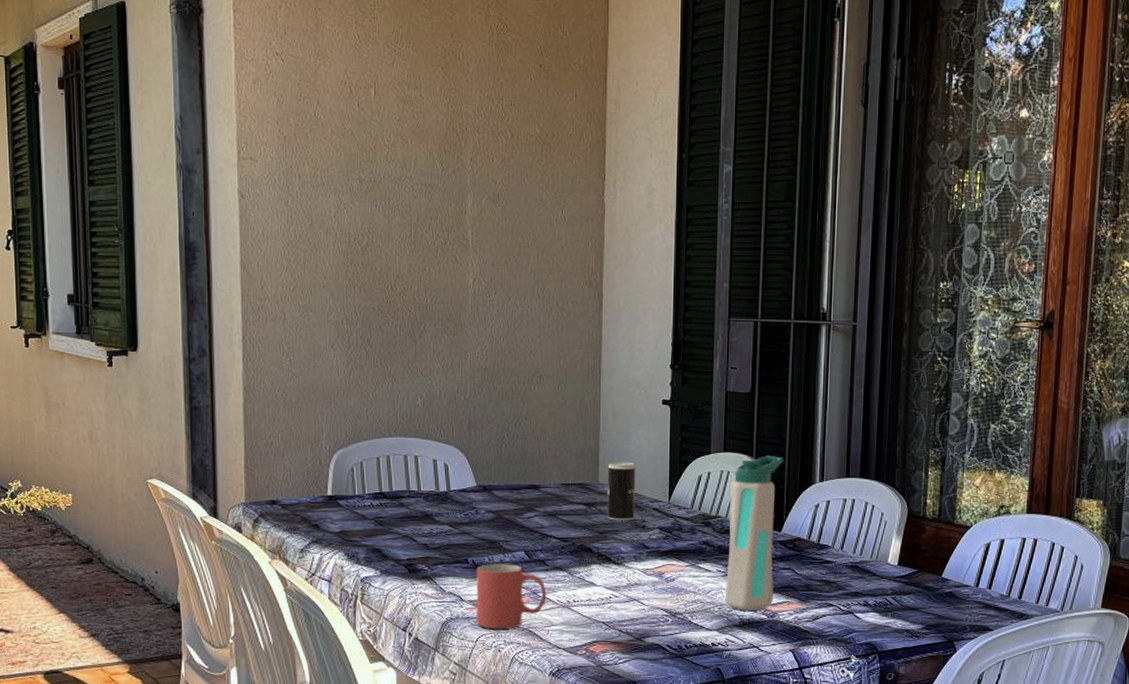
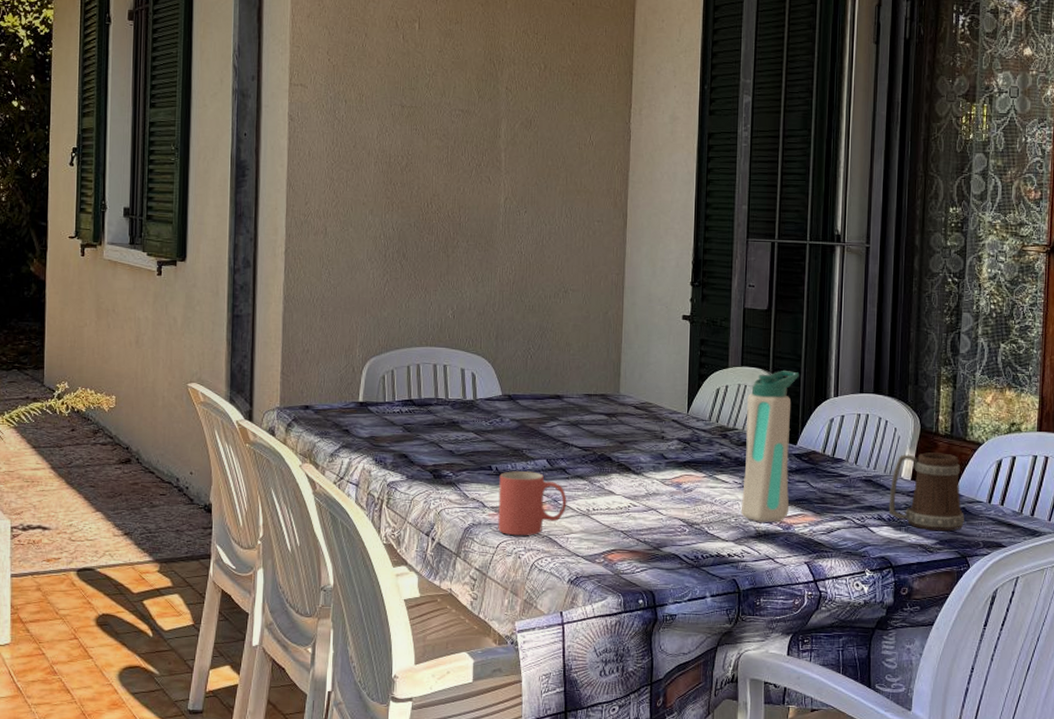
beverage can: present [607,461,636,521] -> none [627,374,656,432]
mug: none [875,537,951,615] -> present [888,452,964,531]

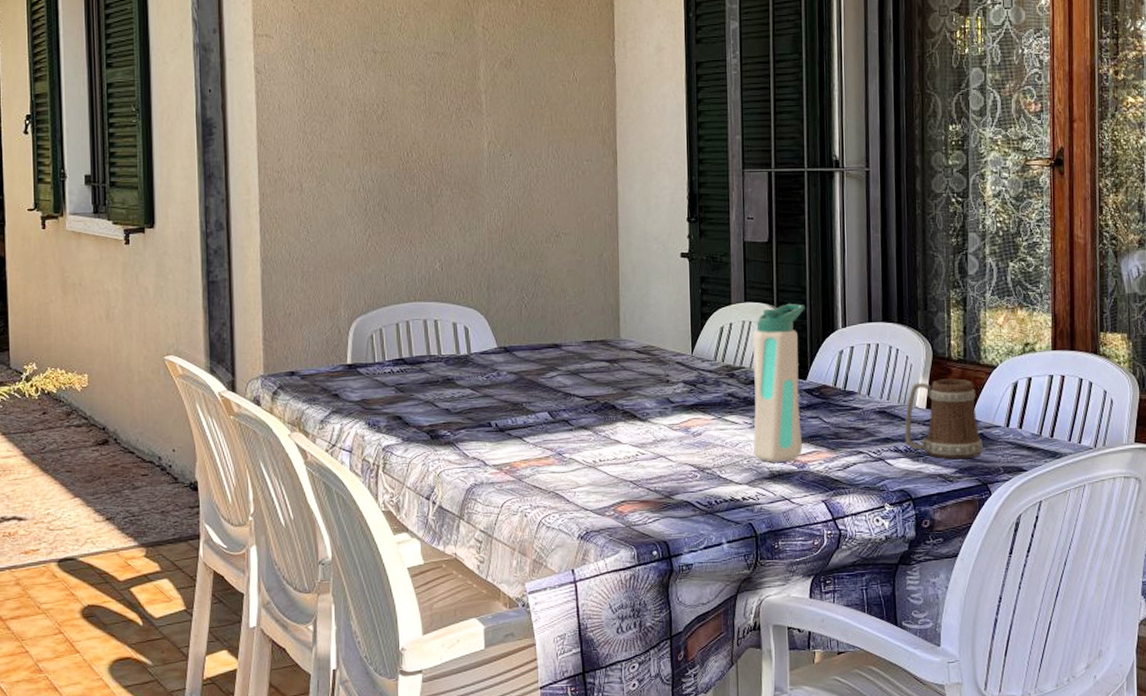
mug: present [498,471,567,536] -> none [500,425,572,494]

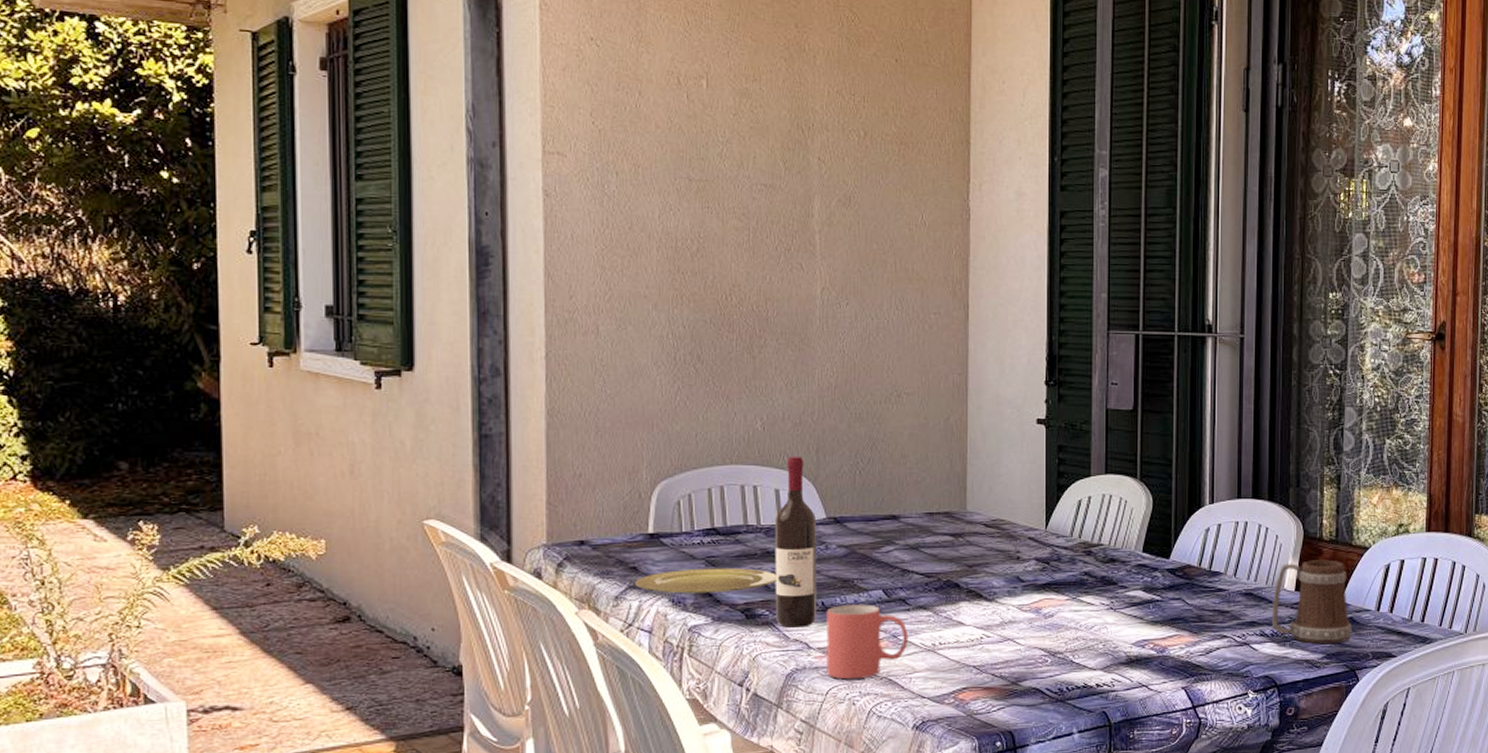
plate: none [337,394,456,417] -> present [635,568,776,593]
wine bottle: none [453,292,491,447] -> present [774,455,816,628]
mug: none [500,425,572,494] -> present [826,604,909,680]
water bottle: present [753,304,805,462] -> none [1109,477,1171,646]

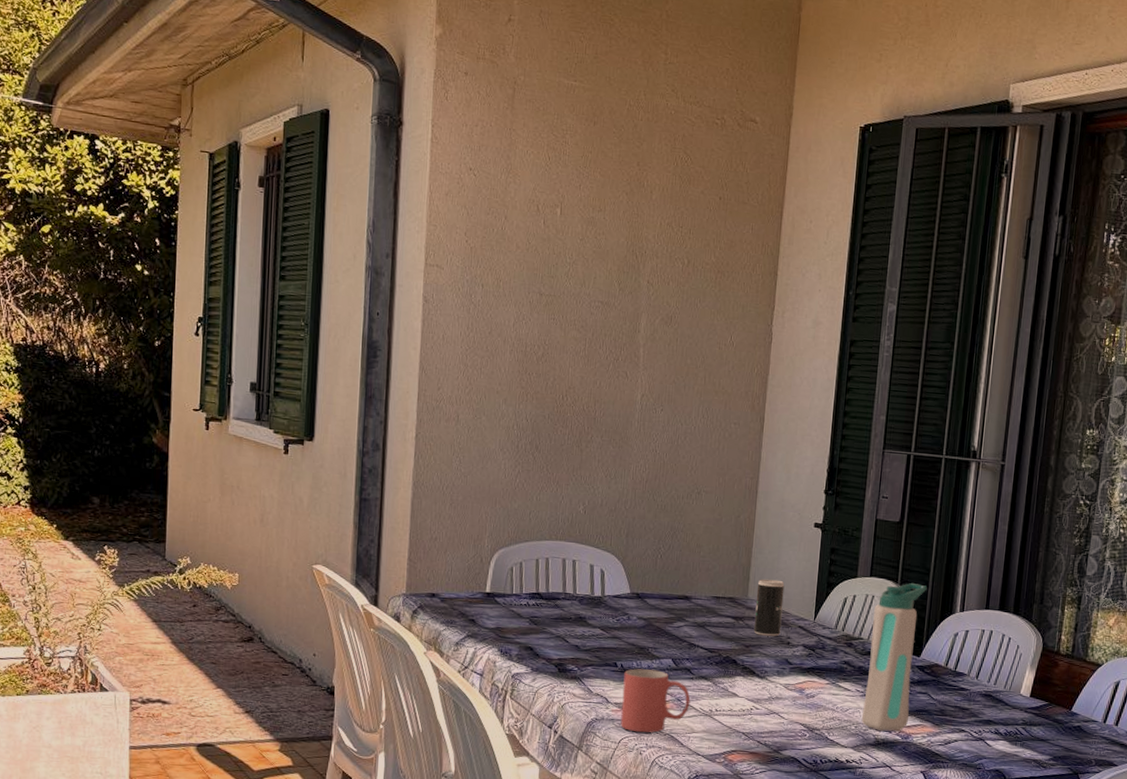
plate: present [635,568,776,593] -> none [473,625,586,648]
wine bottle: present [774,455,816,628] -> none [583,537,622,684]
beverage can: none [976,487,1008,552] -> present [753,578,785,637]
water bottle: none [1109,477,1171,646] -> present [861,583,927,732]
mug: present [1271,560,1352,644] -> none [1006,671,1079,748]

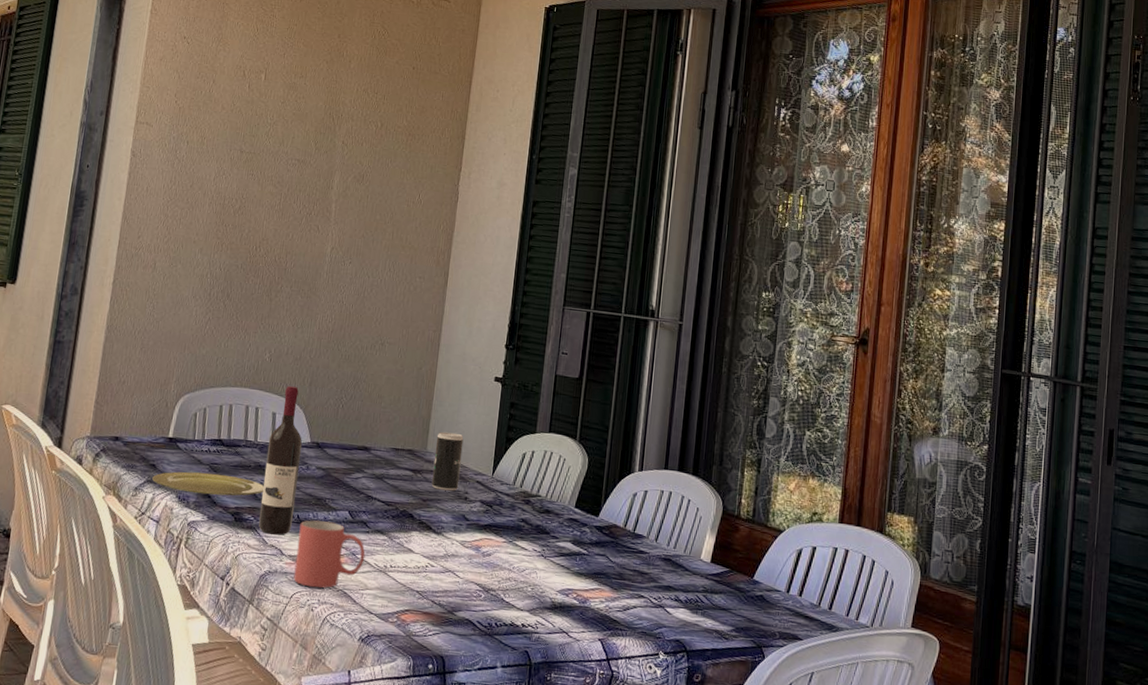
plate: none [473,625,586,648] -> present [152,471,264,496]
wine bottle: none [583,537,622,684] -> present [258,385,302,535]
water bottle: present [861,583,927,732] -> none [538,440,606,595]

